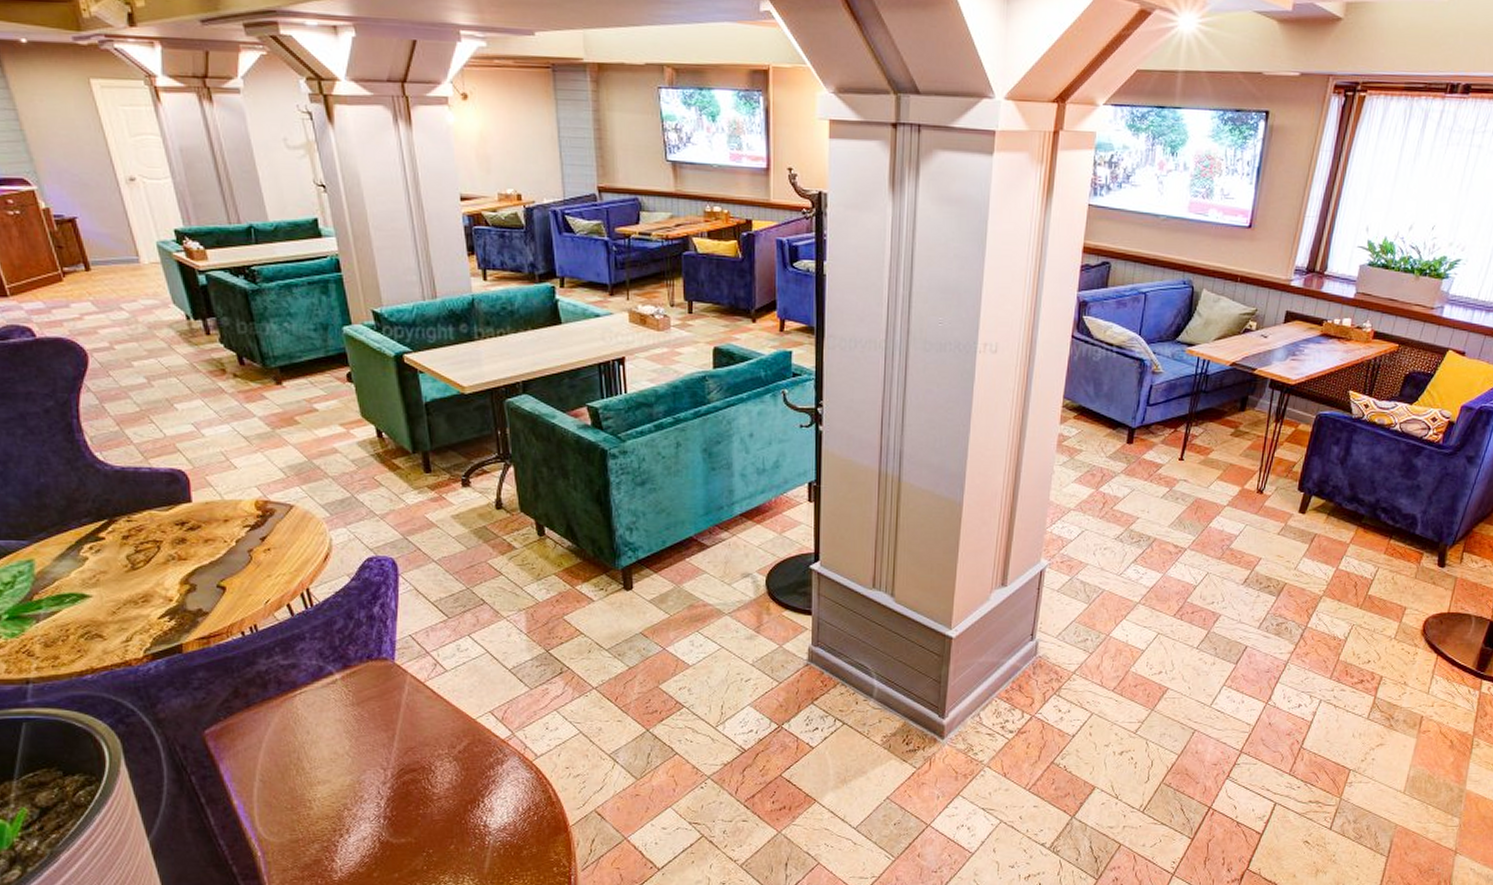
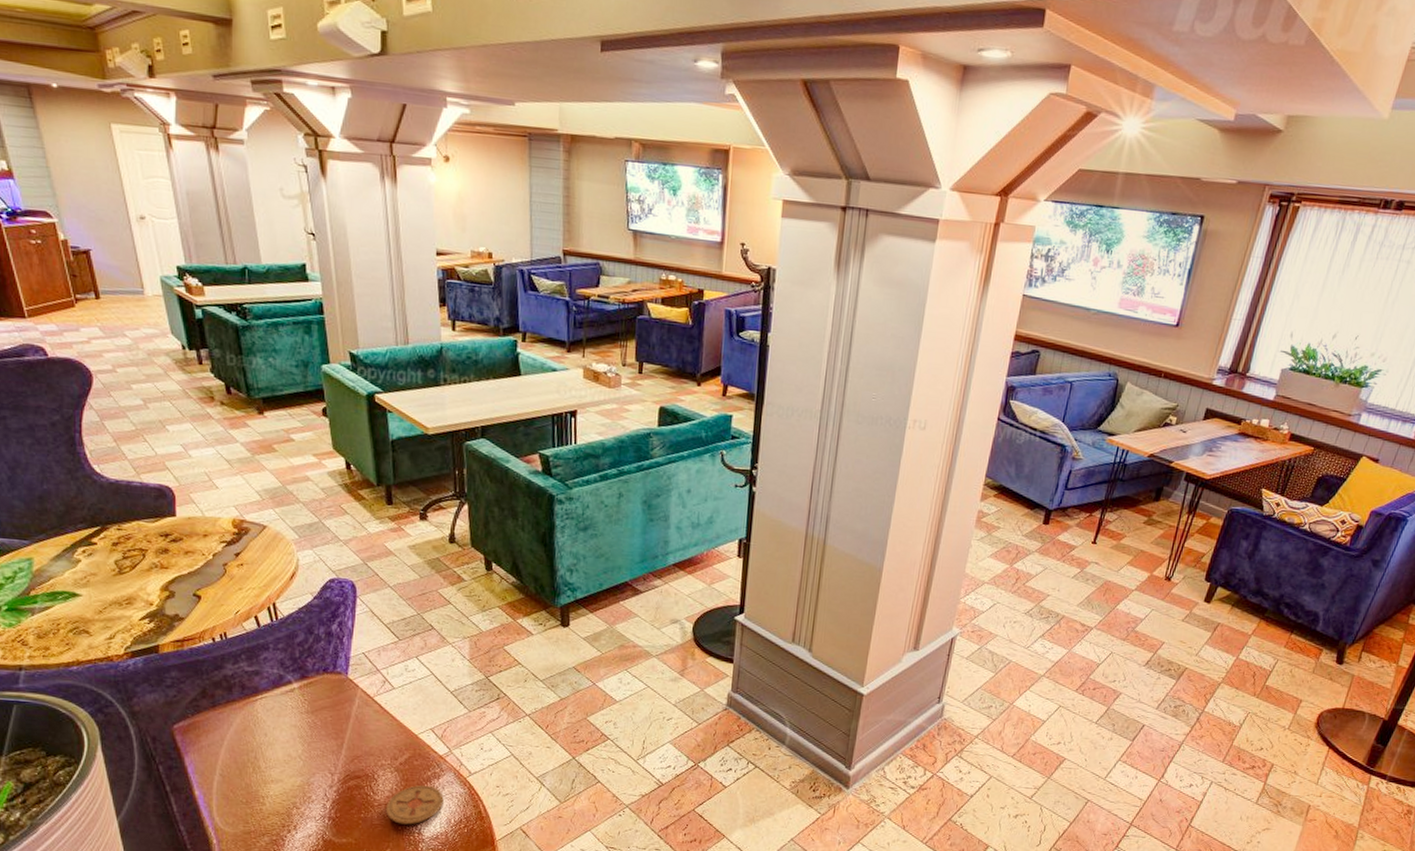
coaster: none [446,772,509,818] -> present [385,784,444,825]

